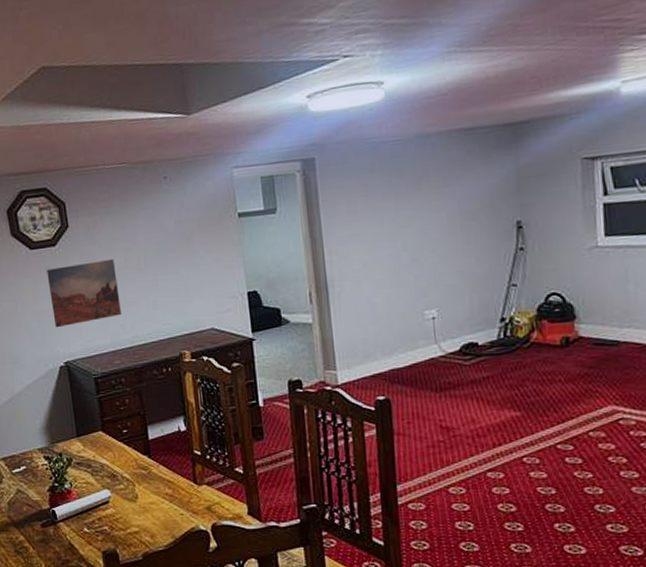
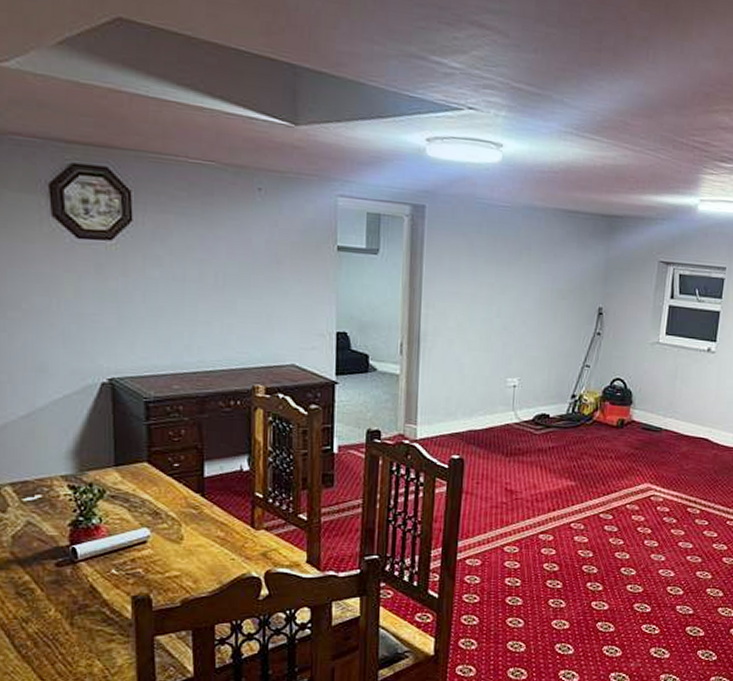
wall art: present [46,259,121,328] -> none [96,266,188,338]

